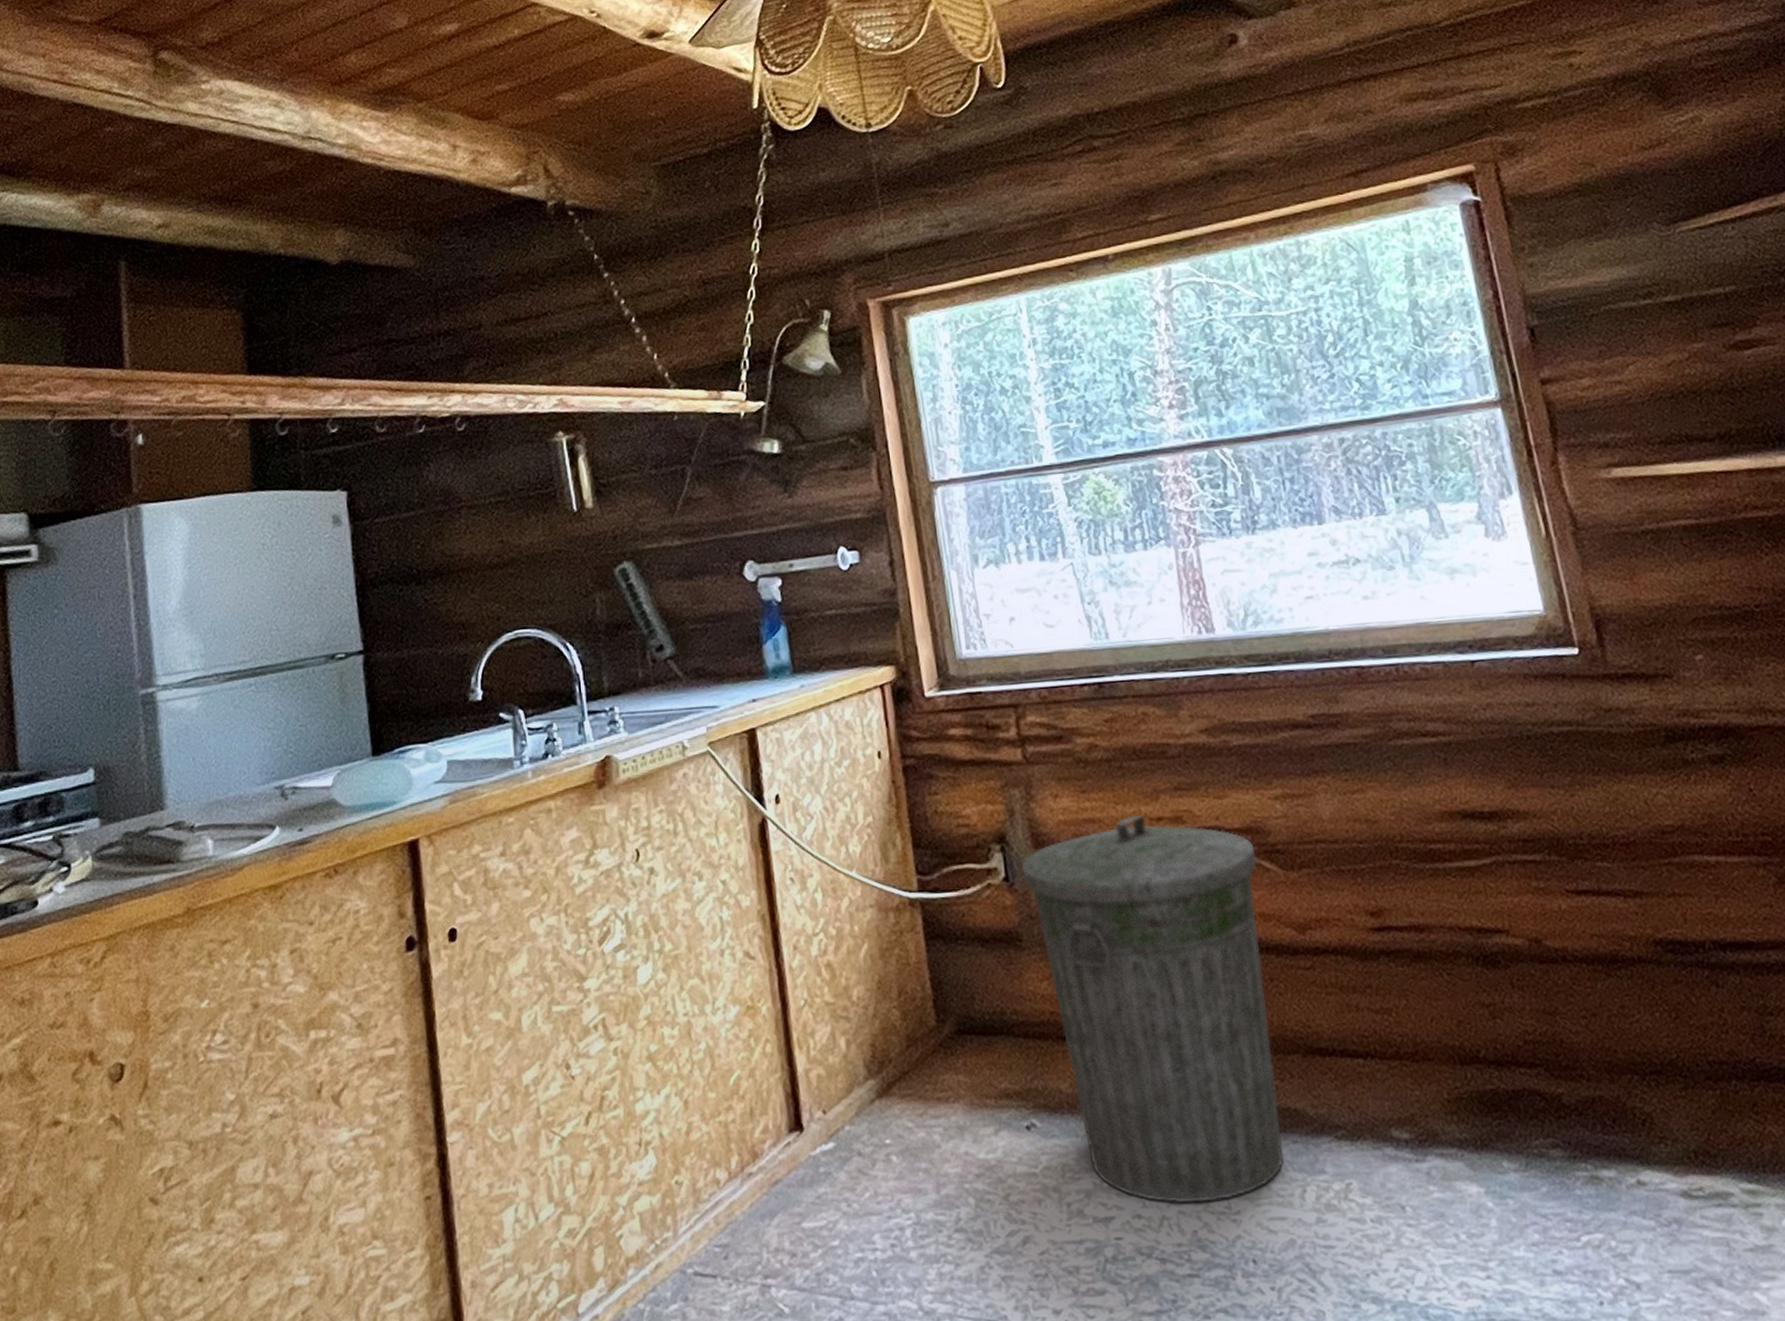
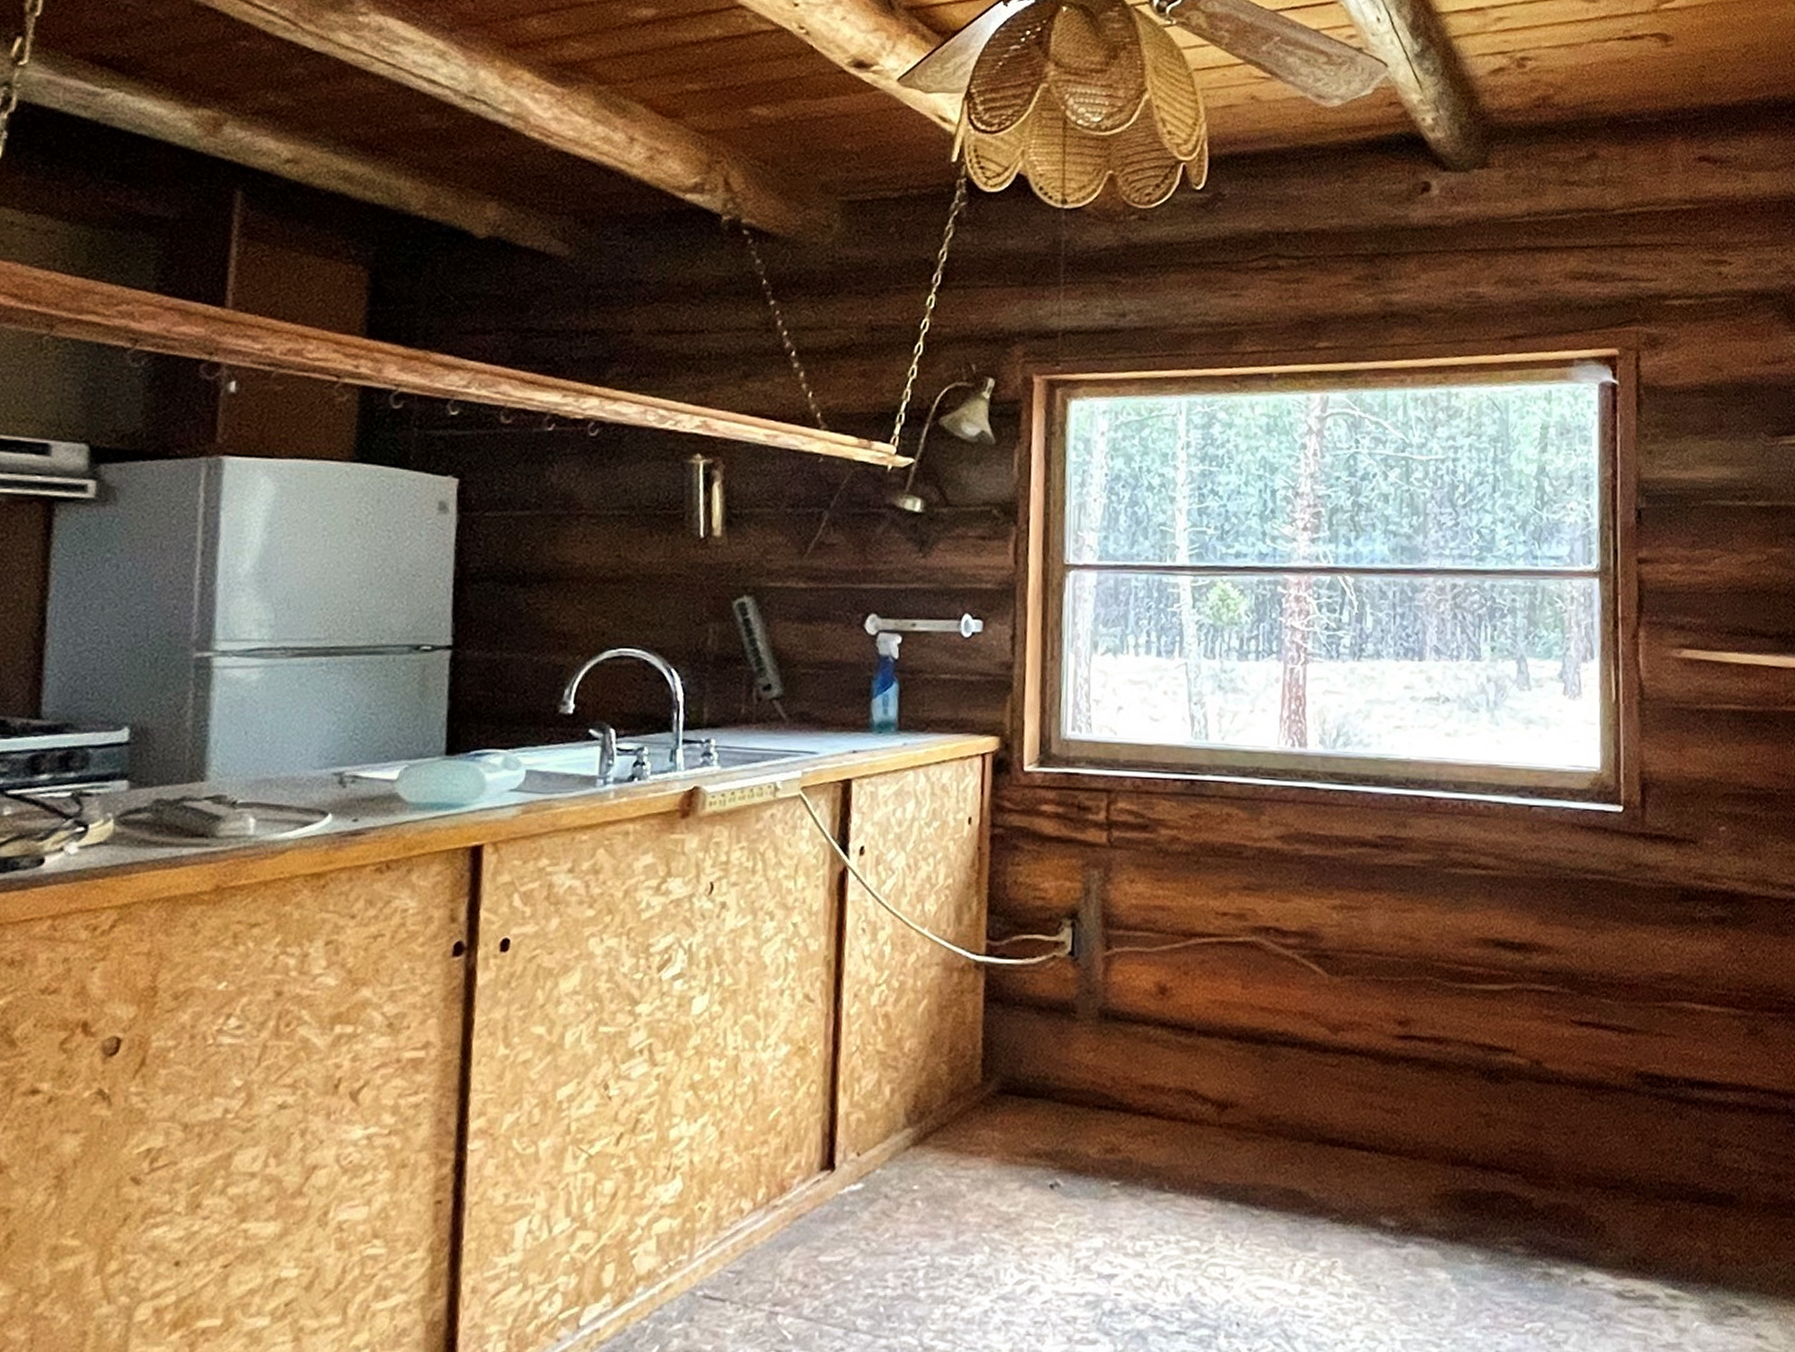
trash can: present [1022,815,1284,1204] -> none [1088,907,1307,1268]

